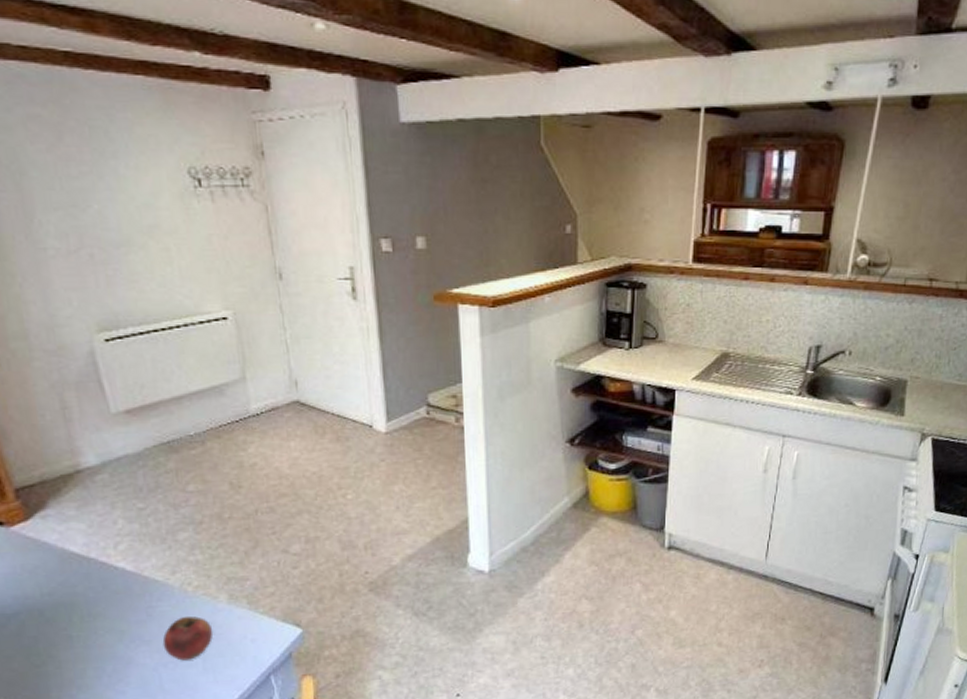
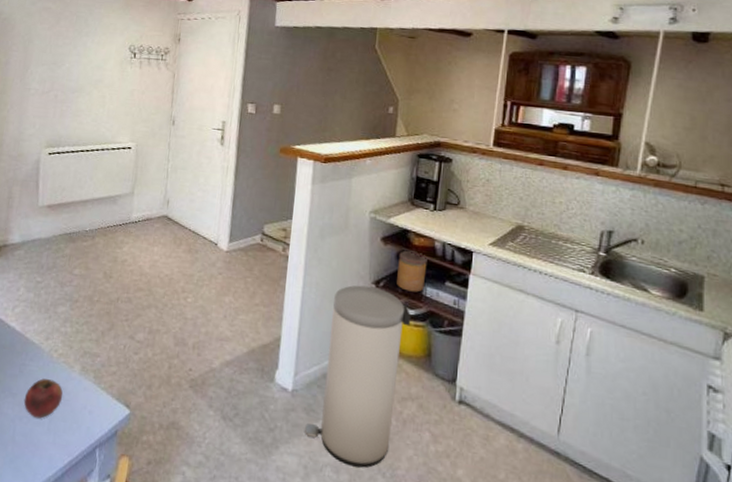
pedal bin: none [509,446,613,631] -> present [305,285,411,468]
jar: none [593,399,626,445] -> present [397,250,428,293]

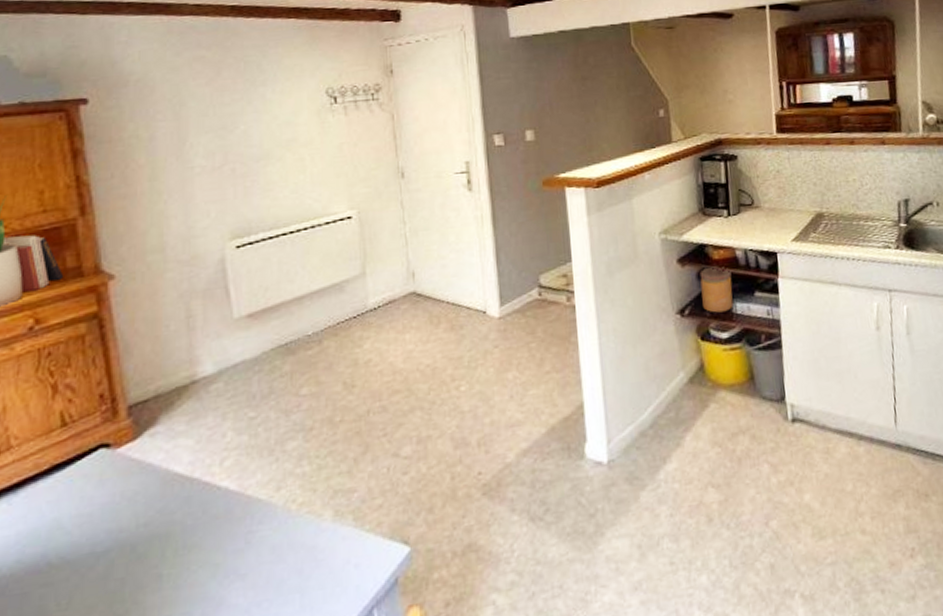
fruit: present [23,378,63,419] -> none [259,540,315,597]
pedal bin: present [305,285,411,468] -> none [631,317,729,529]

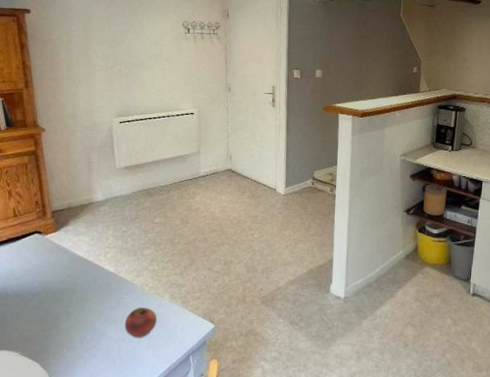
fruit: none [259,540,315,597] -> present [124,307,157,338]

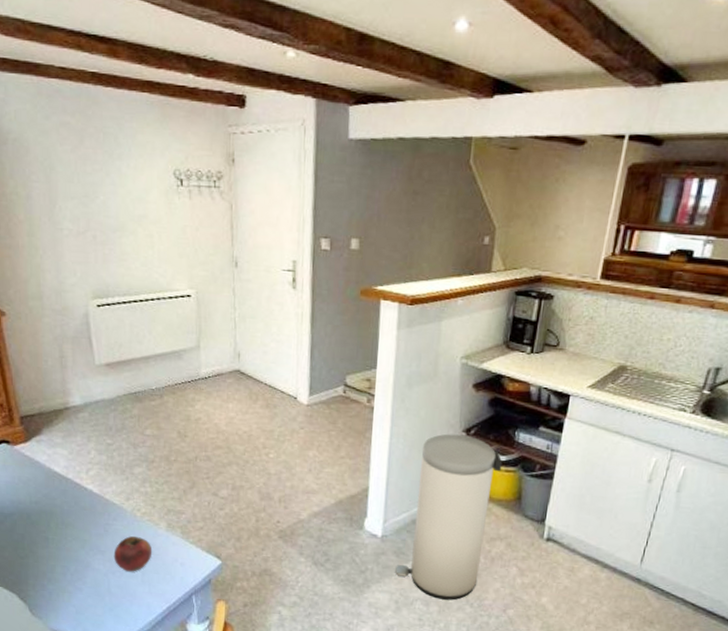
pedal bin: none [356,214,435,349] -> present [395,434,503,600]
jar: present [423,184,447,216] -> none [488,396,522,439]

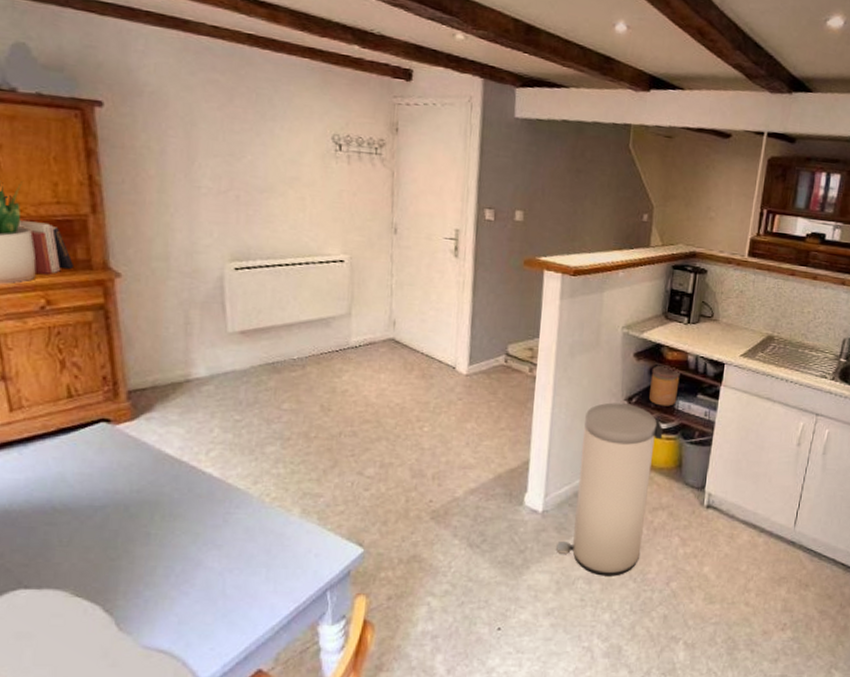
fruit: present [113,536,153,572] -> none [232,526,282,568]
jar: none [488,396,522,439] -> present [649,365,680,406]

